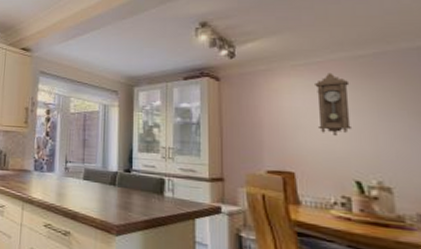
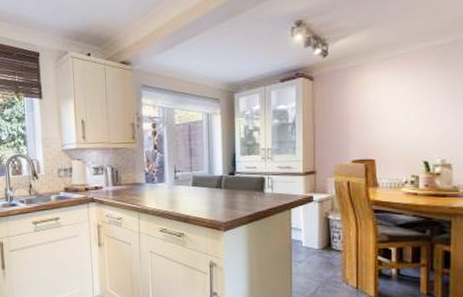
pendulum clock: present [315,72,353,137] -> none [397,64,427,124]

